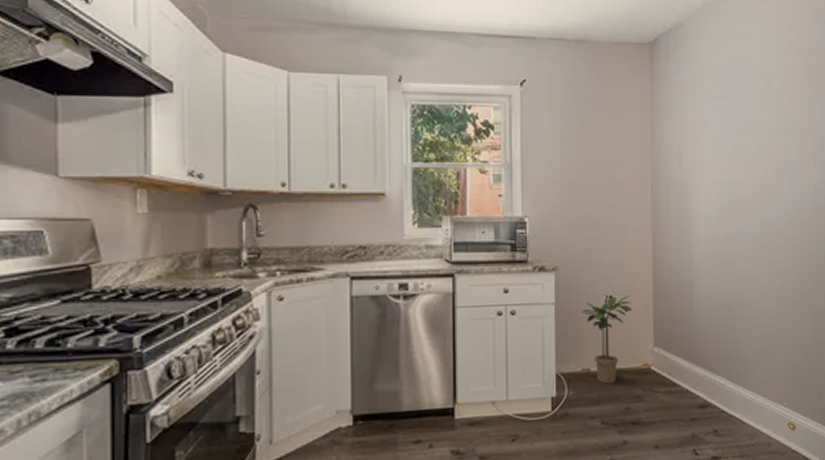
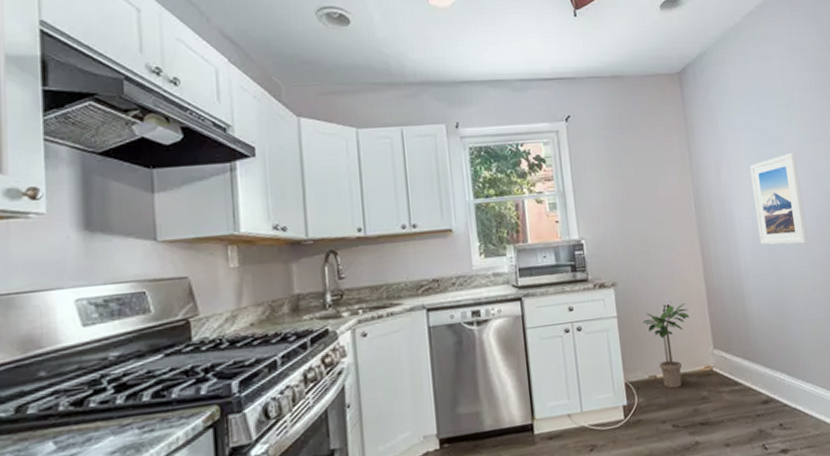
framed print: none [716,143,769,244] -> present [750,152,808,246]

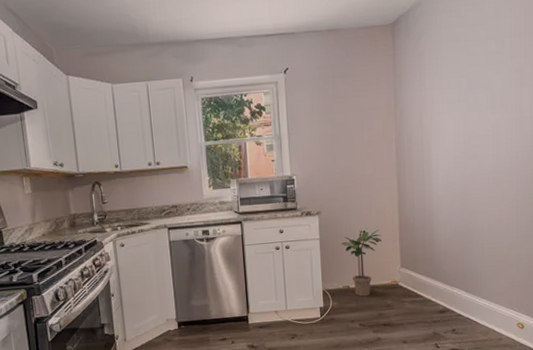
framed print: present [750,152,808,246] -> none [452,97,501,183]

